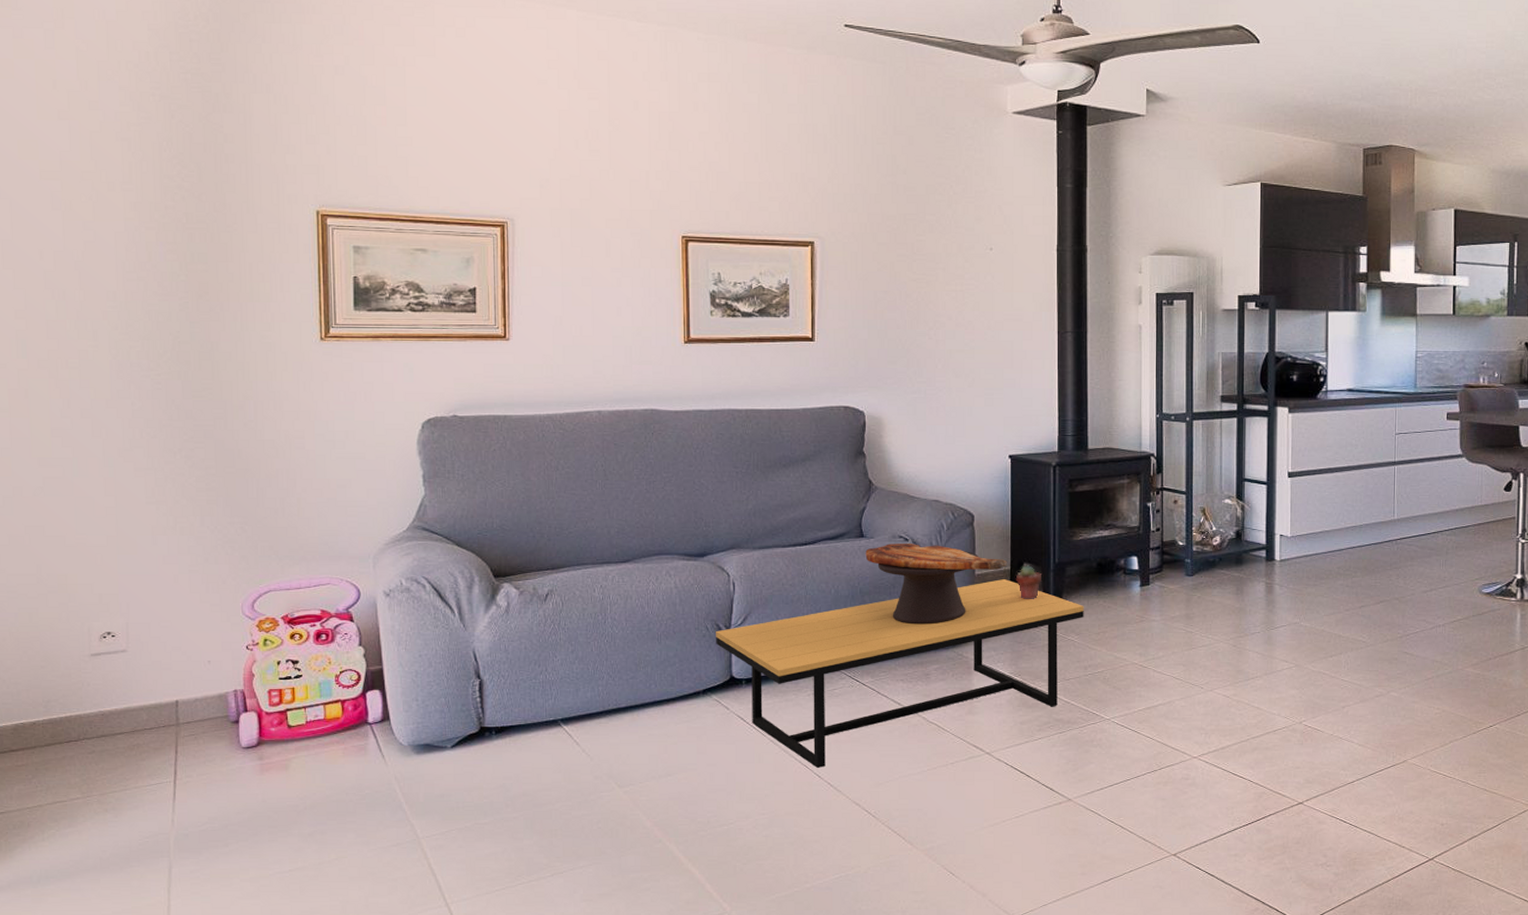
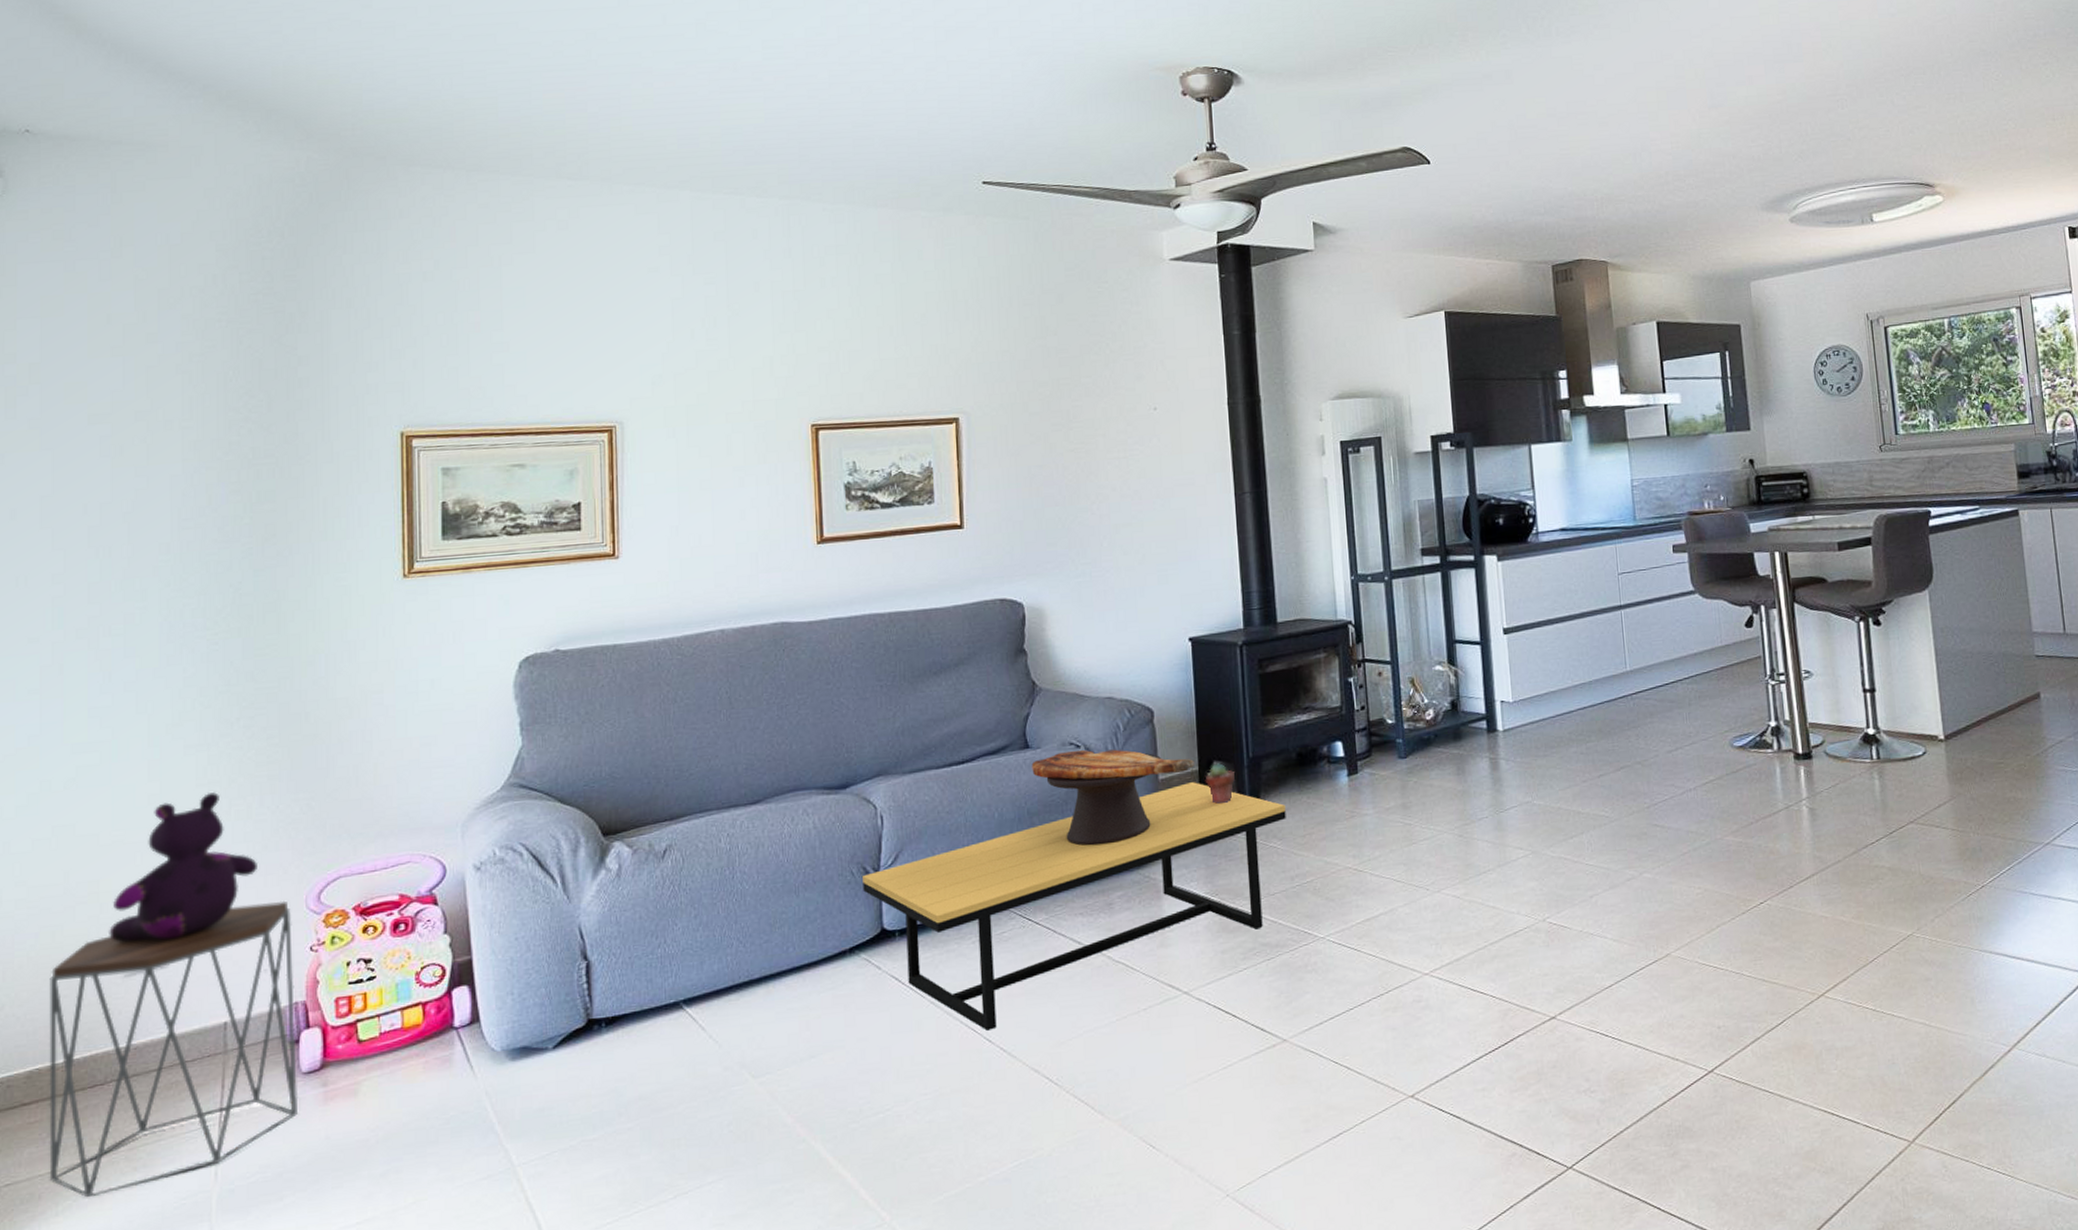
side table: none [29,606,239,829] -> present [49,900,299,1198]
stuffed animal: none [77,509,200,628] -> present [109,791,257,942]

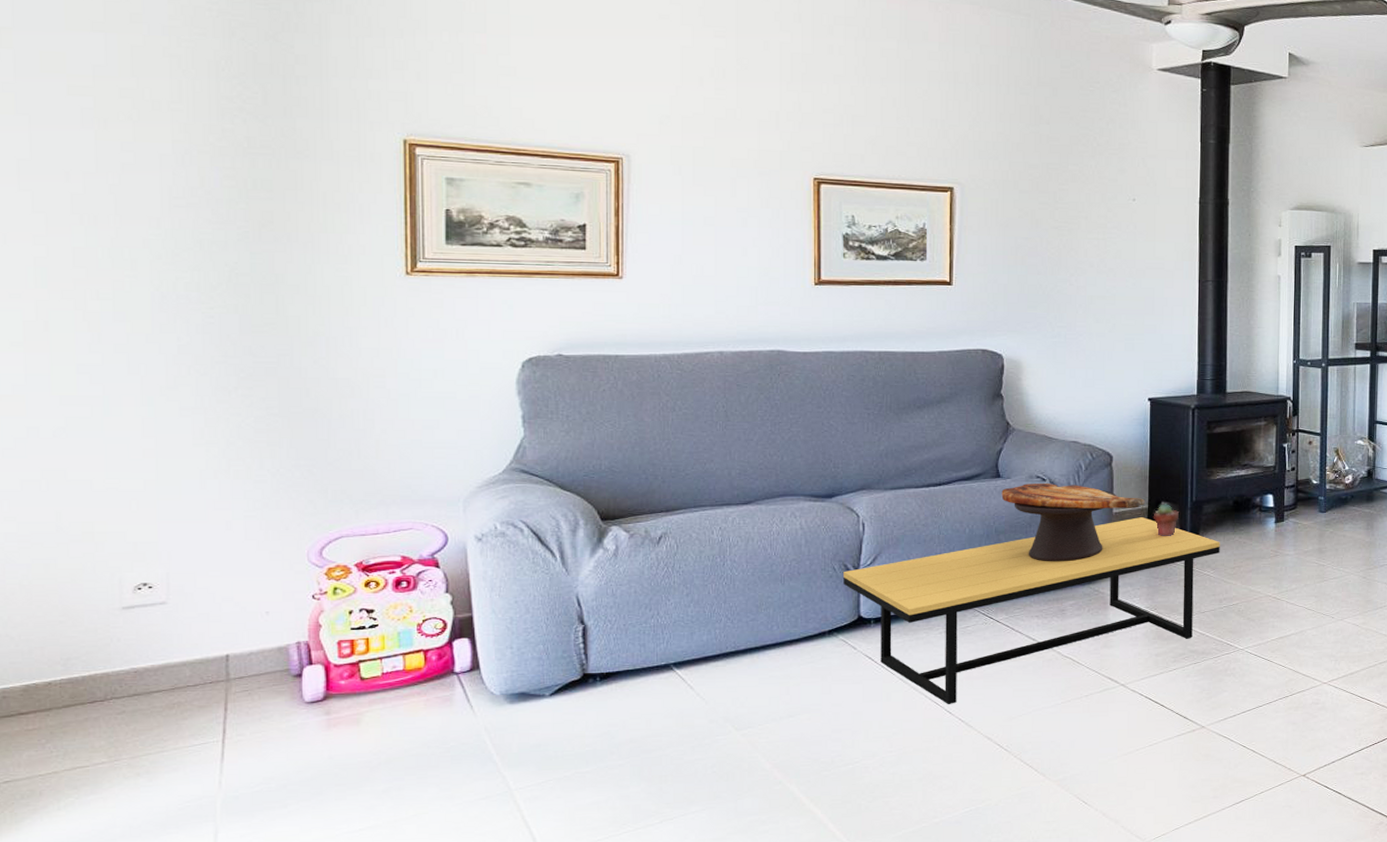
side table: present [49,900,299,1198] -> none [44,553,302,797]
stuffed animal: present [109,791,257,942] -> none [105,451,258,579]

